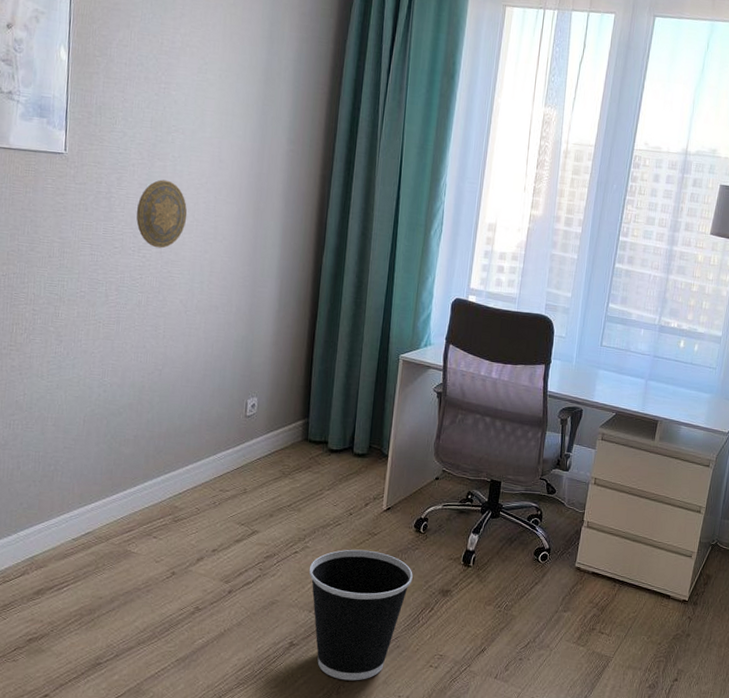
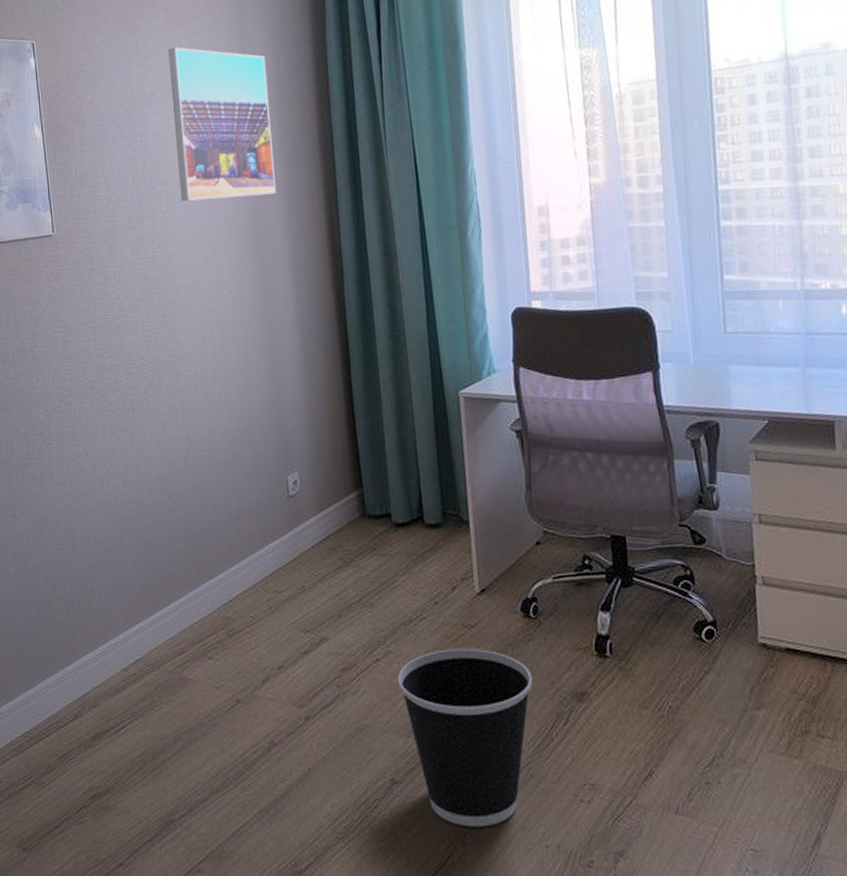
decorative plate: present [136,179,188,249] -> none [132,239,187,318]
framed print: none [193,11,291,164] -> present [168,47,276,202]

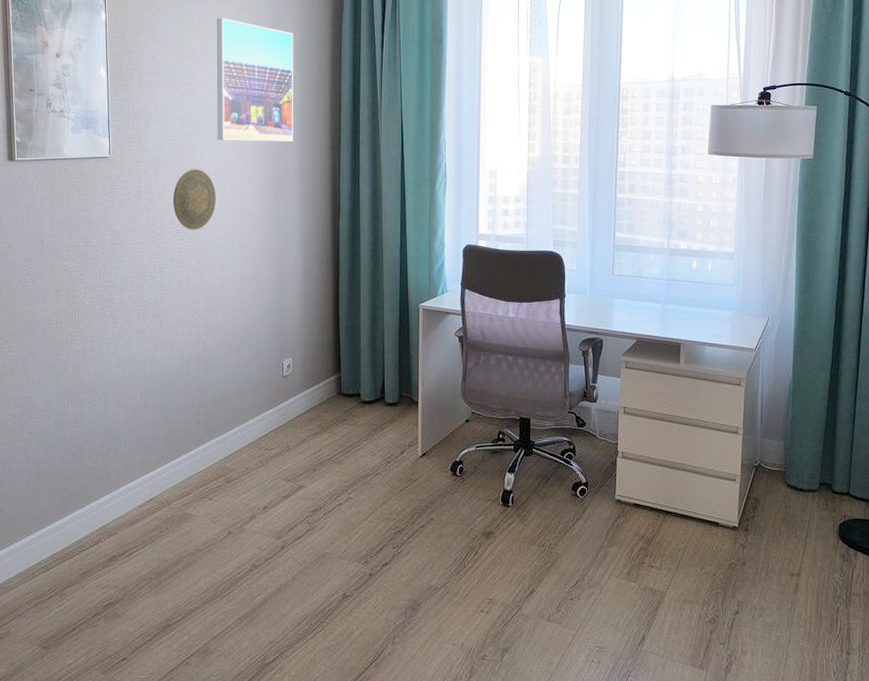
decorative plate: none [132,239,187,318] -> present [172,169,217,230]
wastebasket: present [398,648,533,827] -> none [355,497,454,630]

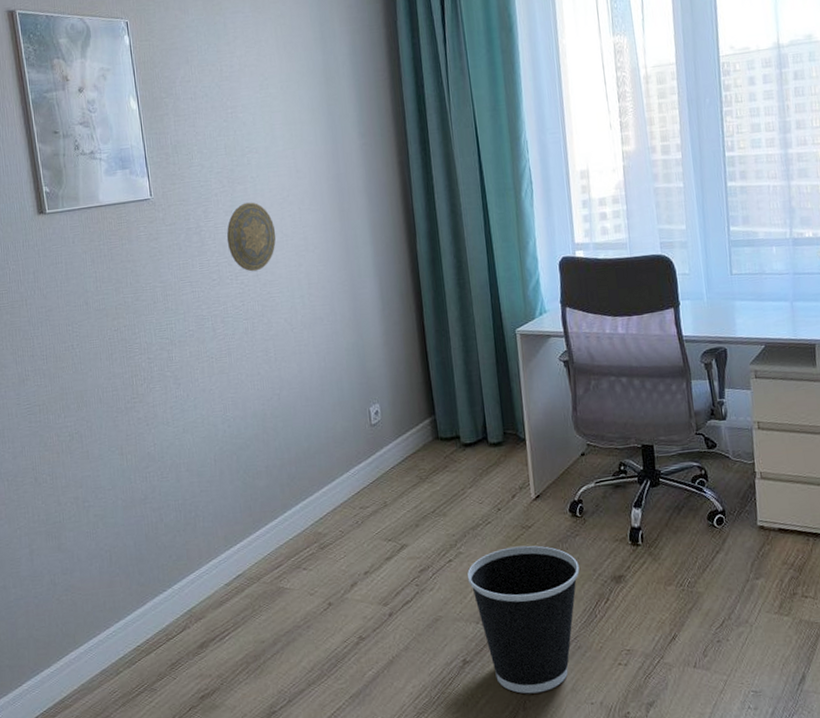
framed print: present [216,18,294,142] -> none [254,28,355,168]
wastebasket: none [355,497,454,630] -> present [467,545,580,694]

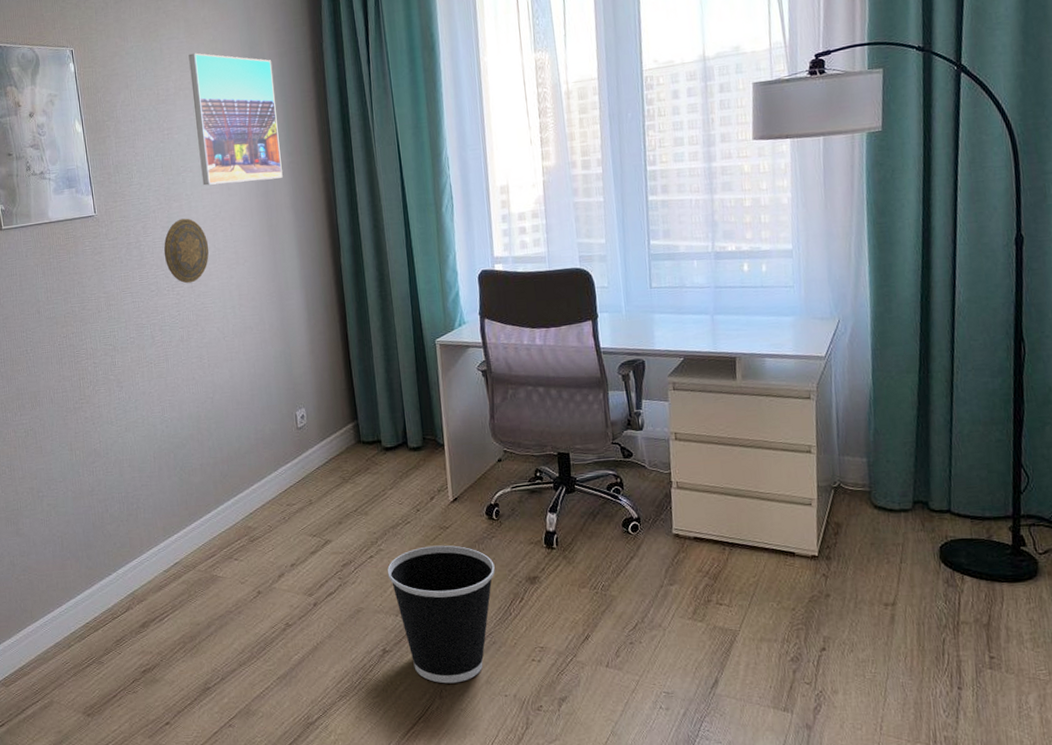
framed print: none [254,28,355,168] -> present [188,53,283,186]

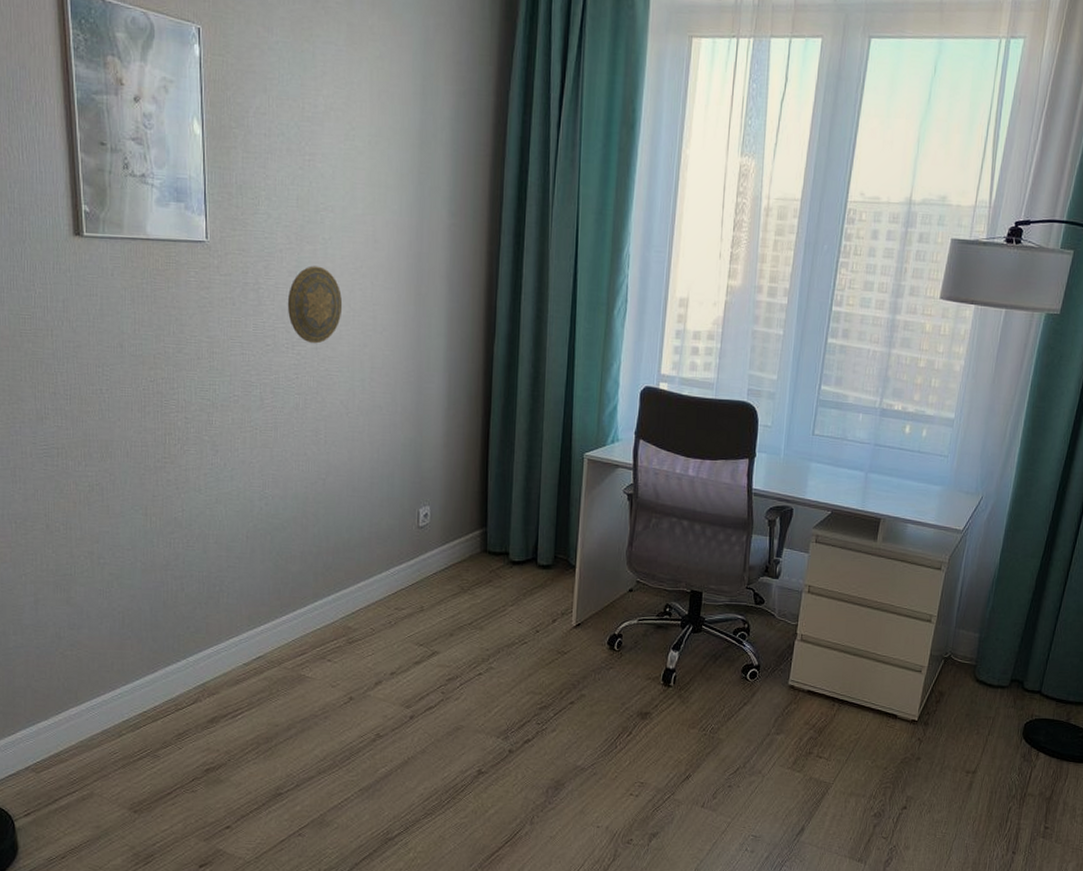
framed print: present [188,53,283,186] -> none [344,67,447,241]
wastebasket: present [387,545,495,684] -> none [495,669,608,811]

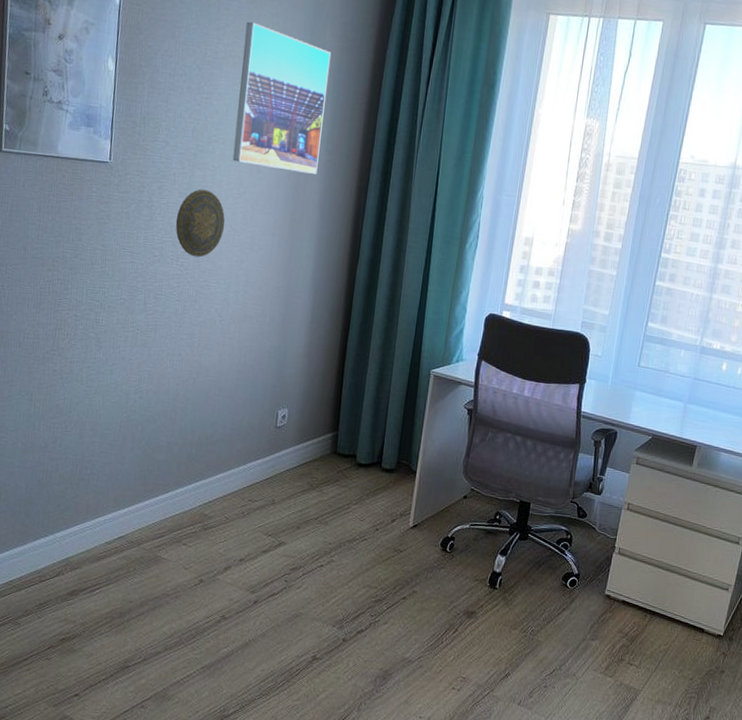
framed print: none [344,67,447,241] -> present [232,21,332,174]

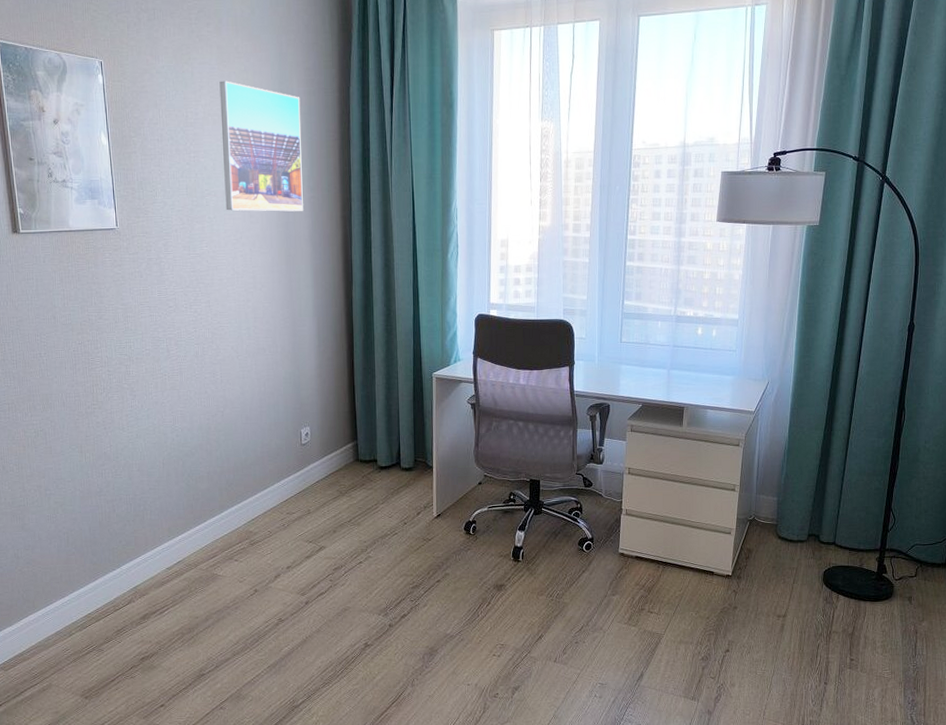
decorative plate: present [175,189,225,258] -> none [183,240,228,303]

